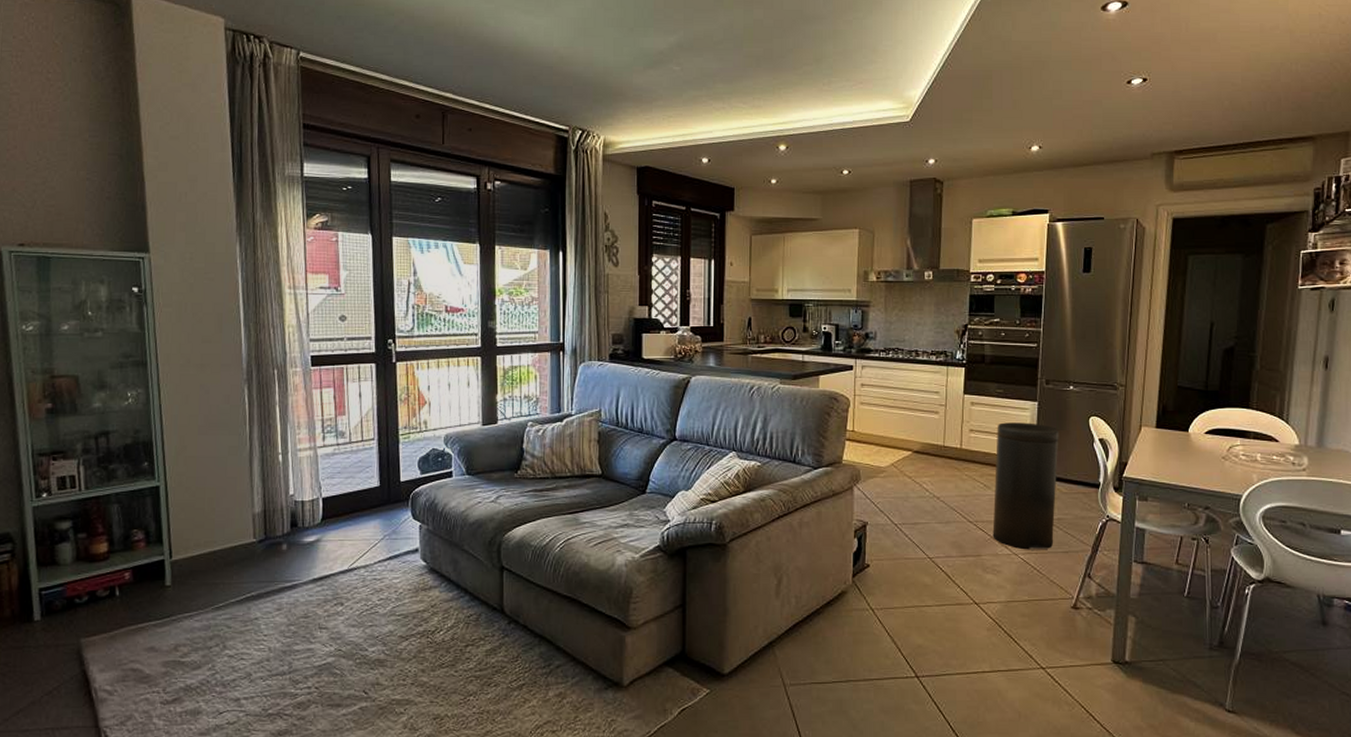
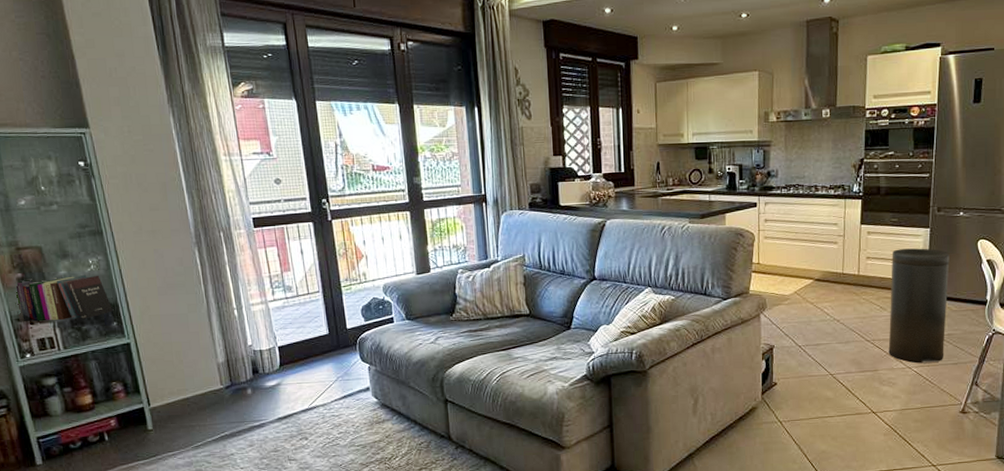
books: none [39,409,146,458] -> present [15,275,113,322]

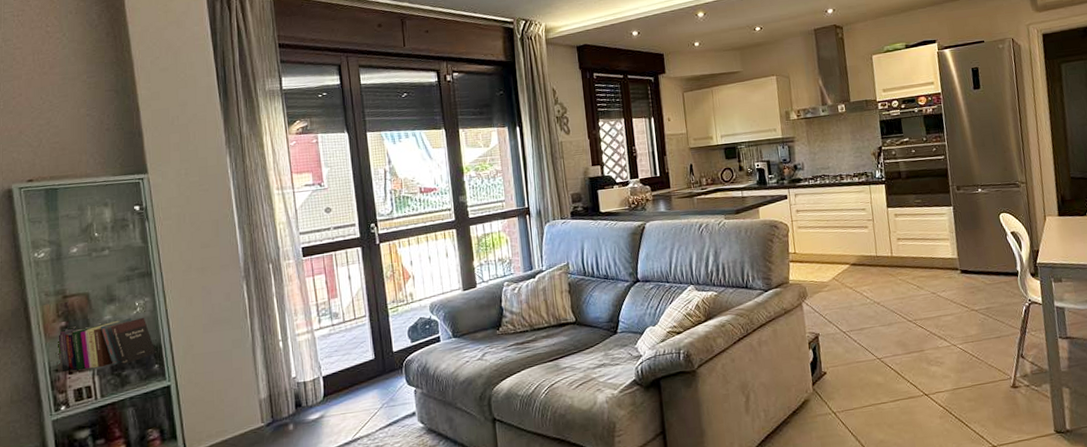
pedal bin: present [888,248,950,364] -> none [920,225,986,340]

